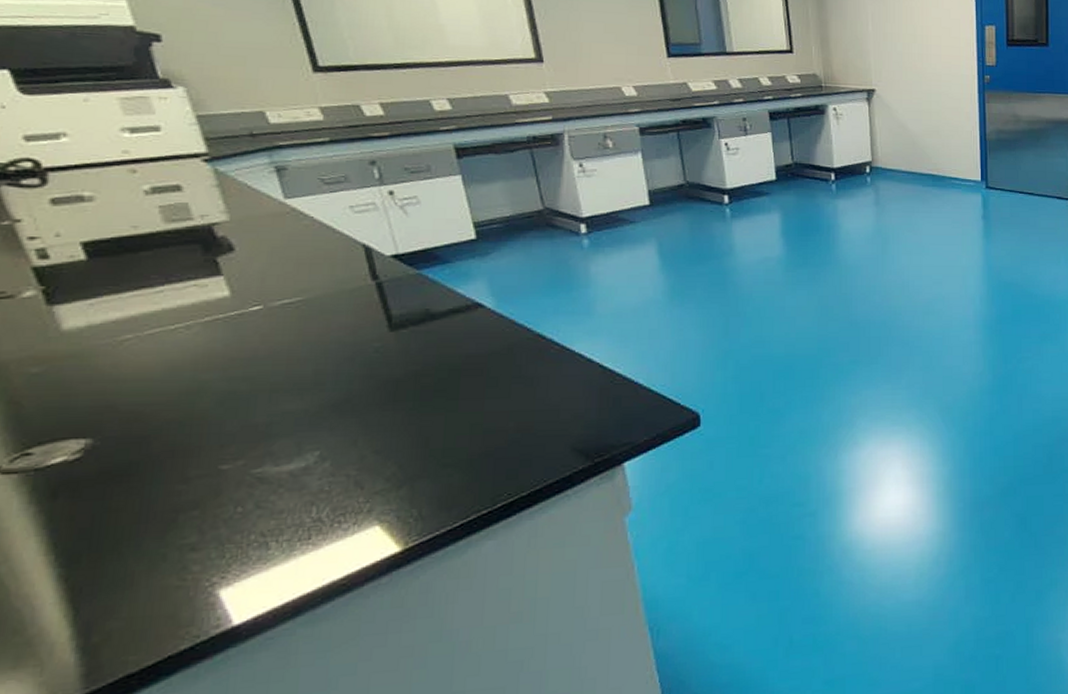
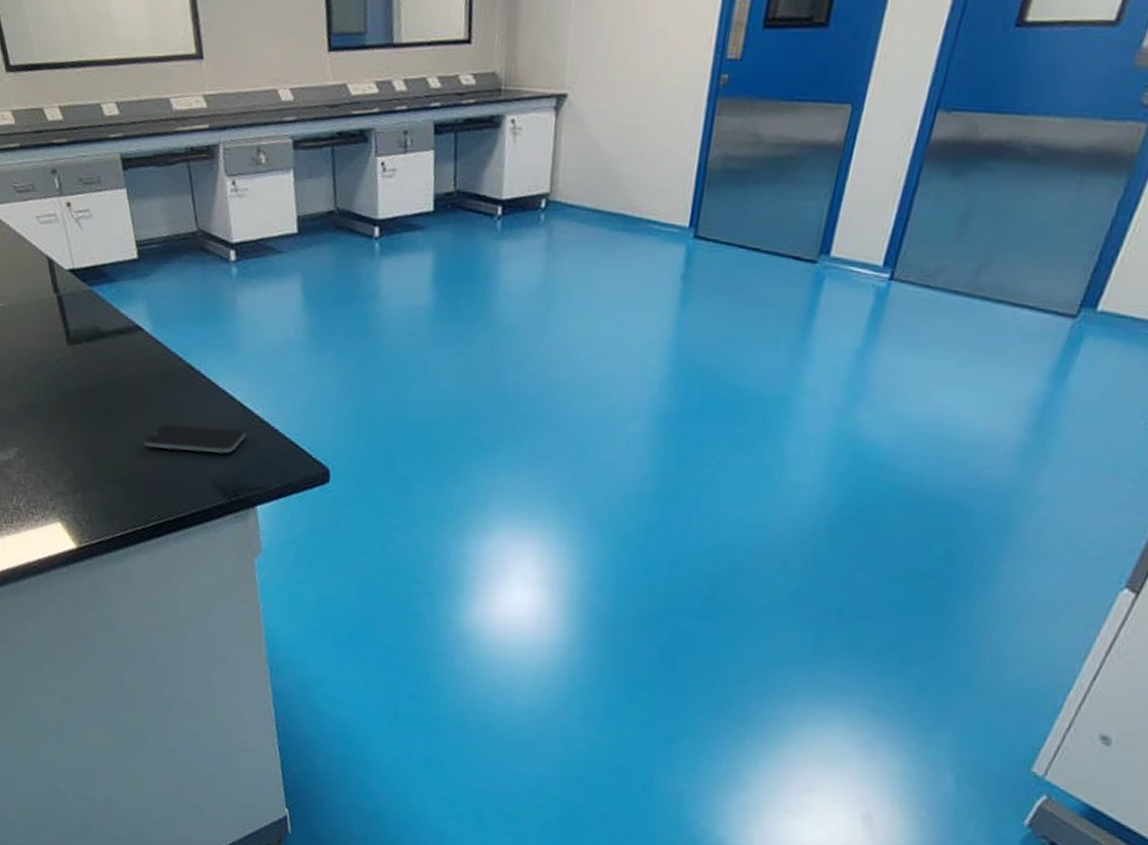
smartphone: none [488,389,607,424] -> present [144,424,246,455]

